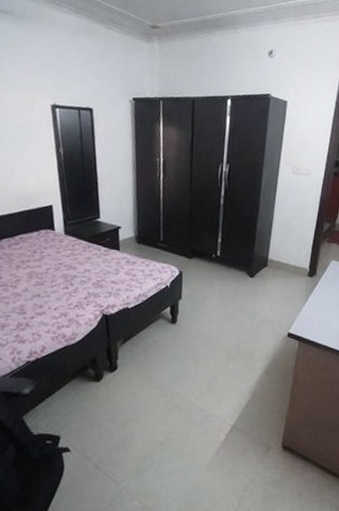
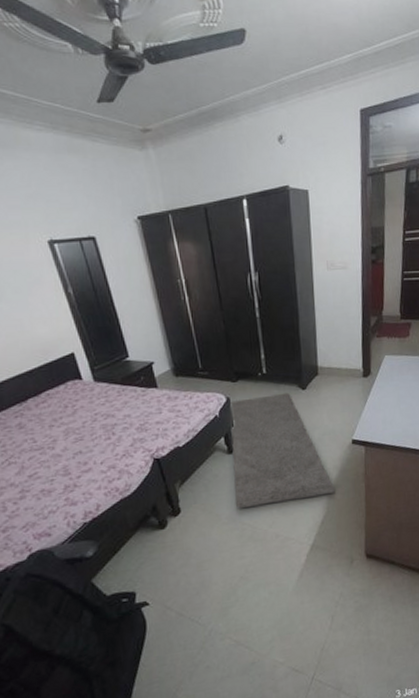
rug: none [169,275,264,380] -> present [229,392,334,509]

